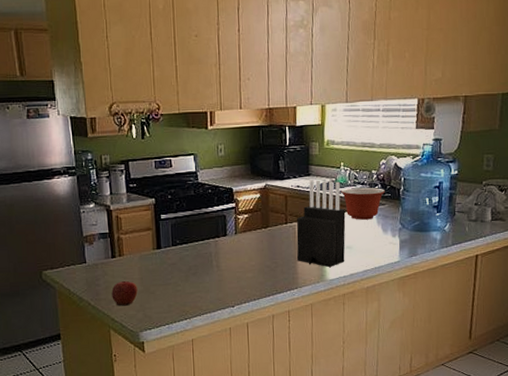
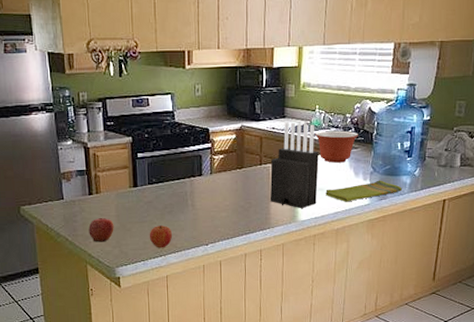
apple: none [173,288,198,311] -> present [149,225,173,248]
dish towel: none [354,236,432,260] -> present [326,180,402,202]

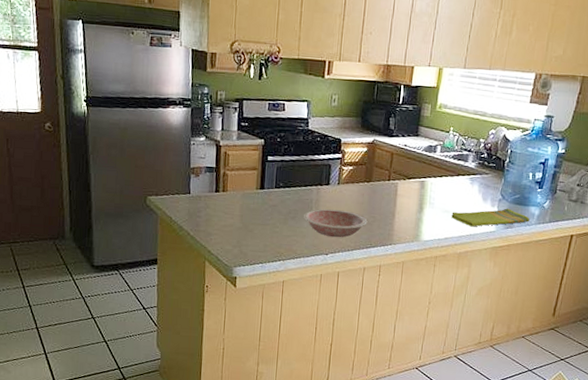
apple: present [88,218,114,242] -> none [211,216,237,241]
apple: present [149,225,173,248] -> none [270,230,294,253]
bowl: none [180,199,244,228] -> present [304,208,368,238]
knife block: present [270,122,319,209] -> none [394,141,449,229]
mixing bowl: present [315,130,358,163] -> none [447,153,490,187]

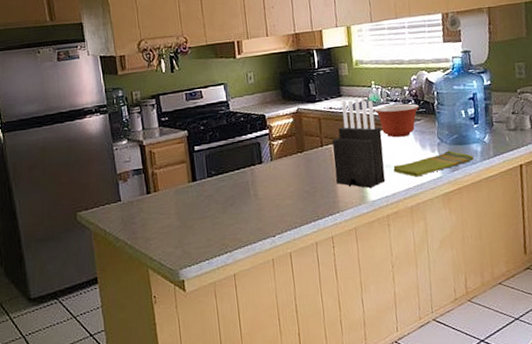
bowl: present [304,208,368,238] -> none [242,186,309,218]
knife block: none [394,141,449,229] -> present [332,100,386,189]
mixing bowl: none [447,153,490,187] -> present [374,104,419,138]

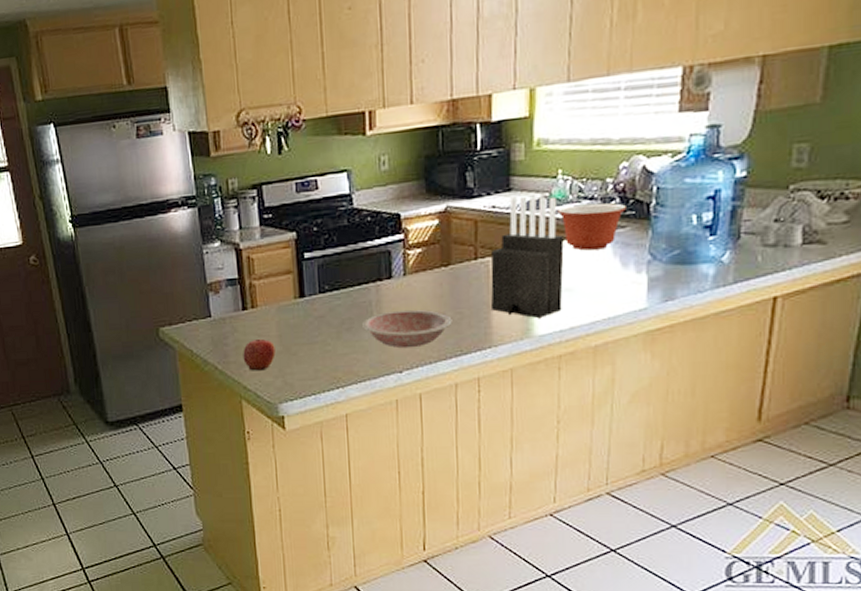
apple: none [148,217,175,244] -> present [243,339,276,371]
bowl: none [242,186,309,218] -> present [362,309,452,349]
dish towel: present [393,150,474,177] -> none [576,272,701,307]

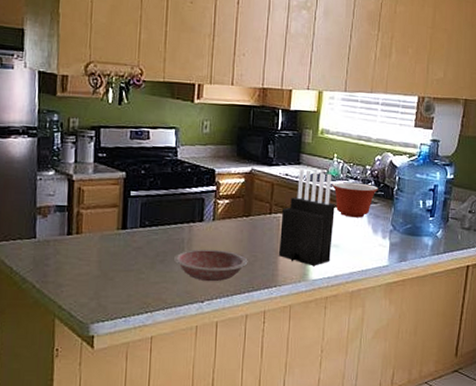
apple: present [243,339,276,371] -> none [62,263,94,292]

